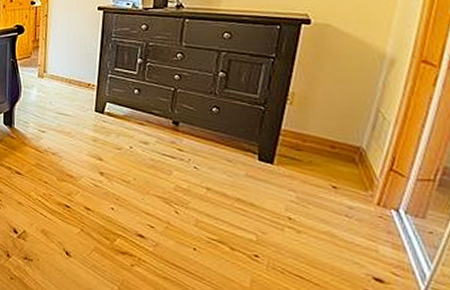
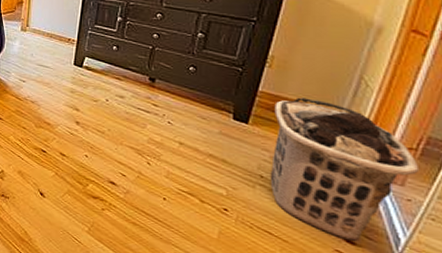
clothes hamper: none [297,134,439,279] -> present [270,97,420,241]

